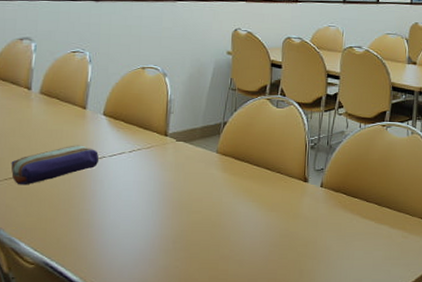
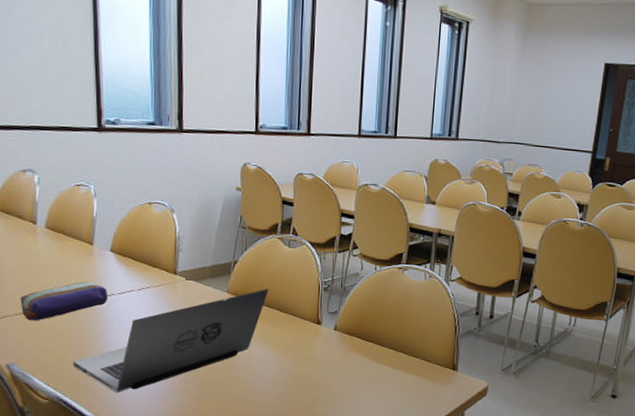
laptop: none [60,148,257,256] -> present [72,288,269,393]

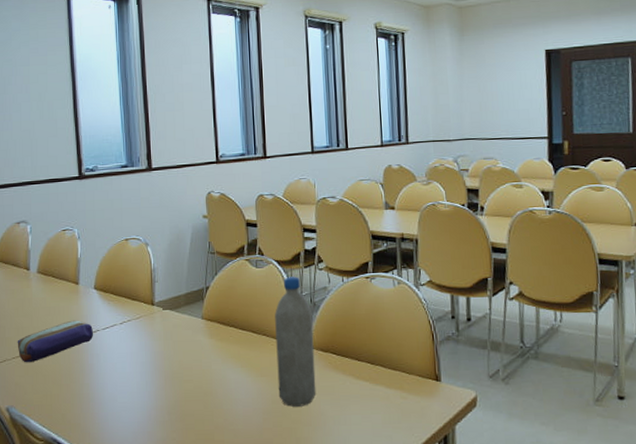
laptop: present [72,288,269,393] -> none [64,311,241,430]
water bottle: none [300,260,342,384] -> present [275,276,316,407]

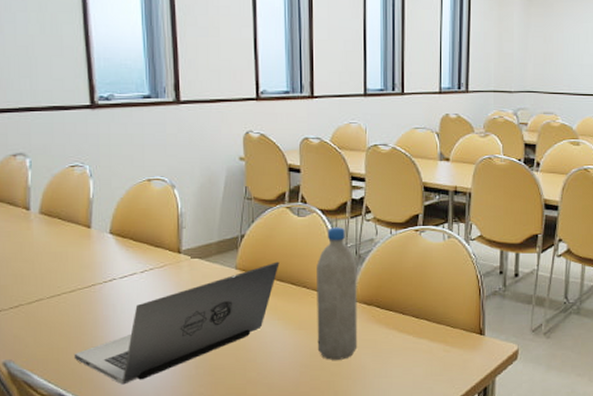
pencil case: present [17,320,94,363] -> none [15,267,110,314]
laptop: none [64,311,241,430] -> present [73,261,280,385]

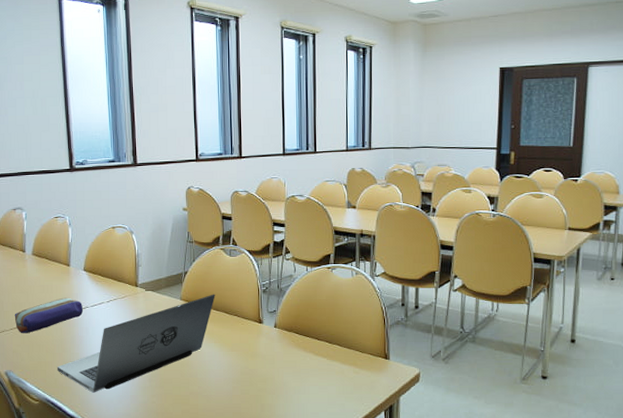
pencil case: none [15,267,110,314] -> present [14,297,84,334]
water bottle: present [316,227,358,360] -> none [245,265,280,378]

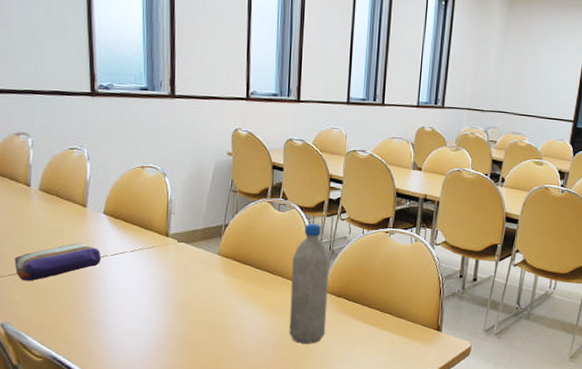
laptop: present [57,294,215,393] -> none [66,251,259,352]
water bottle: none [245,265,280,378] -> present [289,223,330,344]

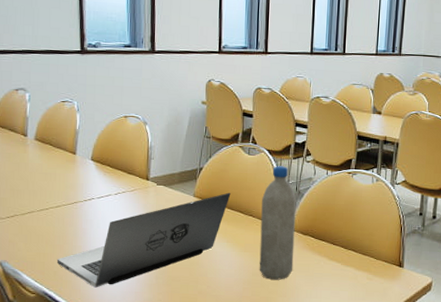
pencil case: present [14,243,102,282] -> none [12,187,89,223]
laptop: none [66,251,259,352] -> present [56,192,231,288]

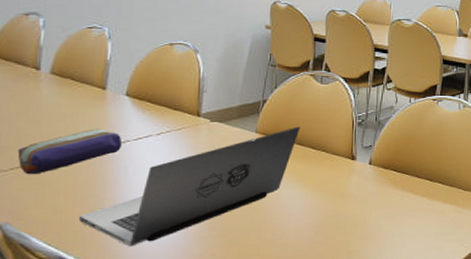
pencil case: none [12,187,89,223] -> present [17,129,123,175]
water bottle: present [259,166,297,280] -> none [334,95,376,221]

